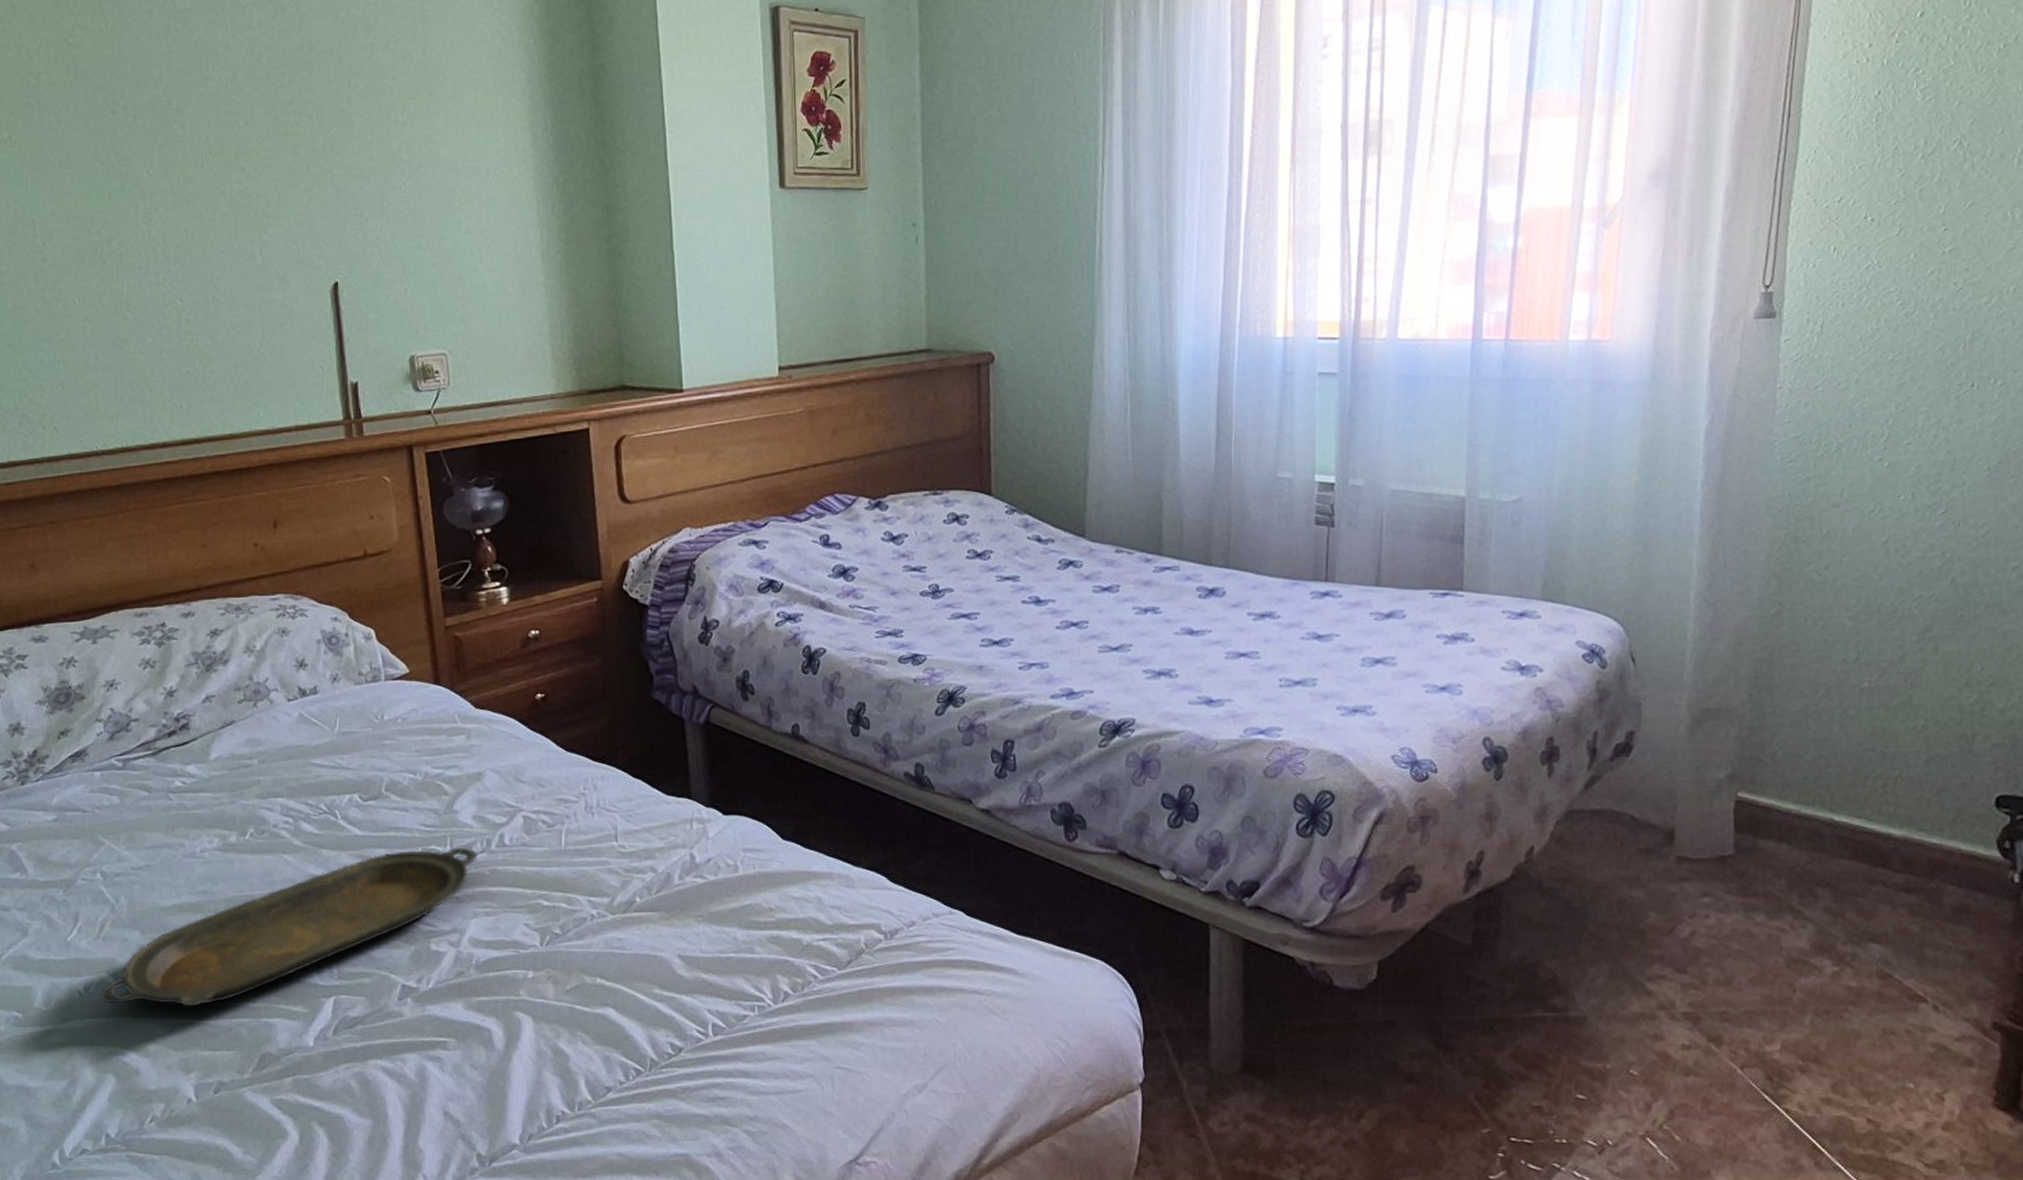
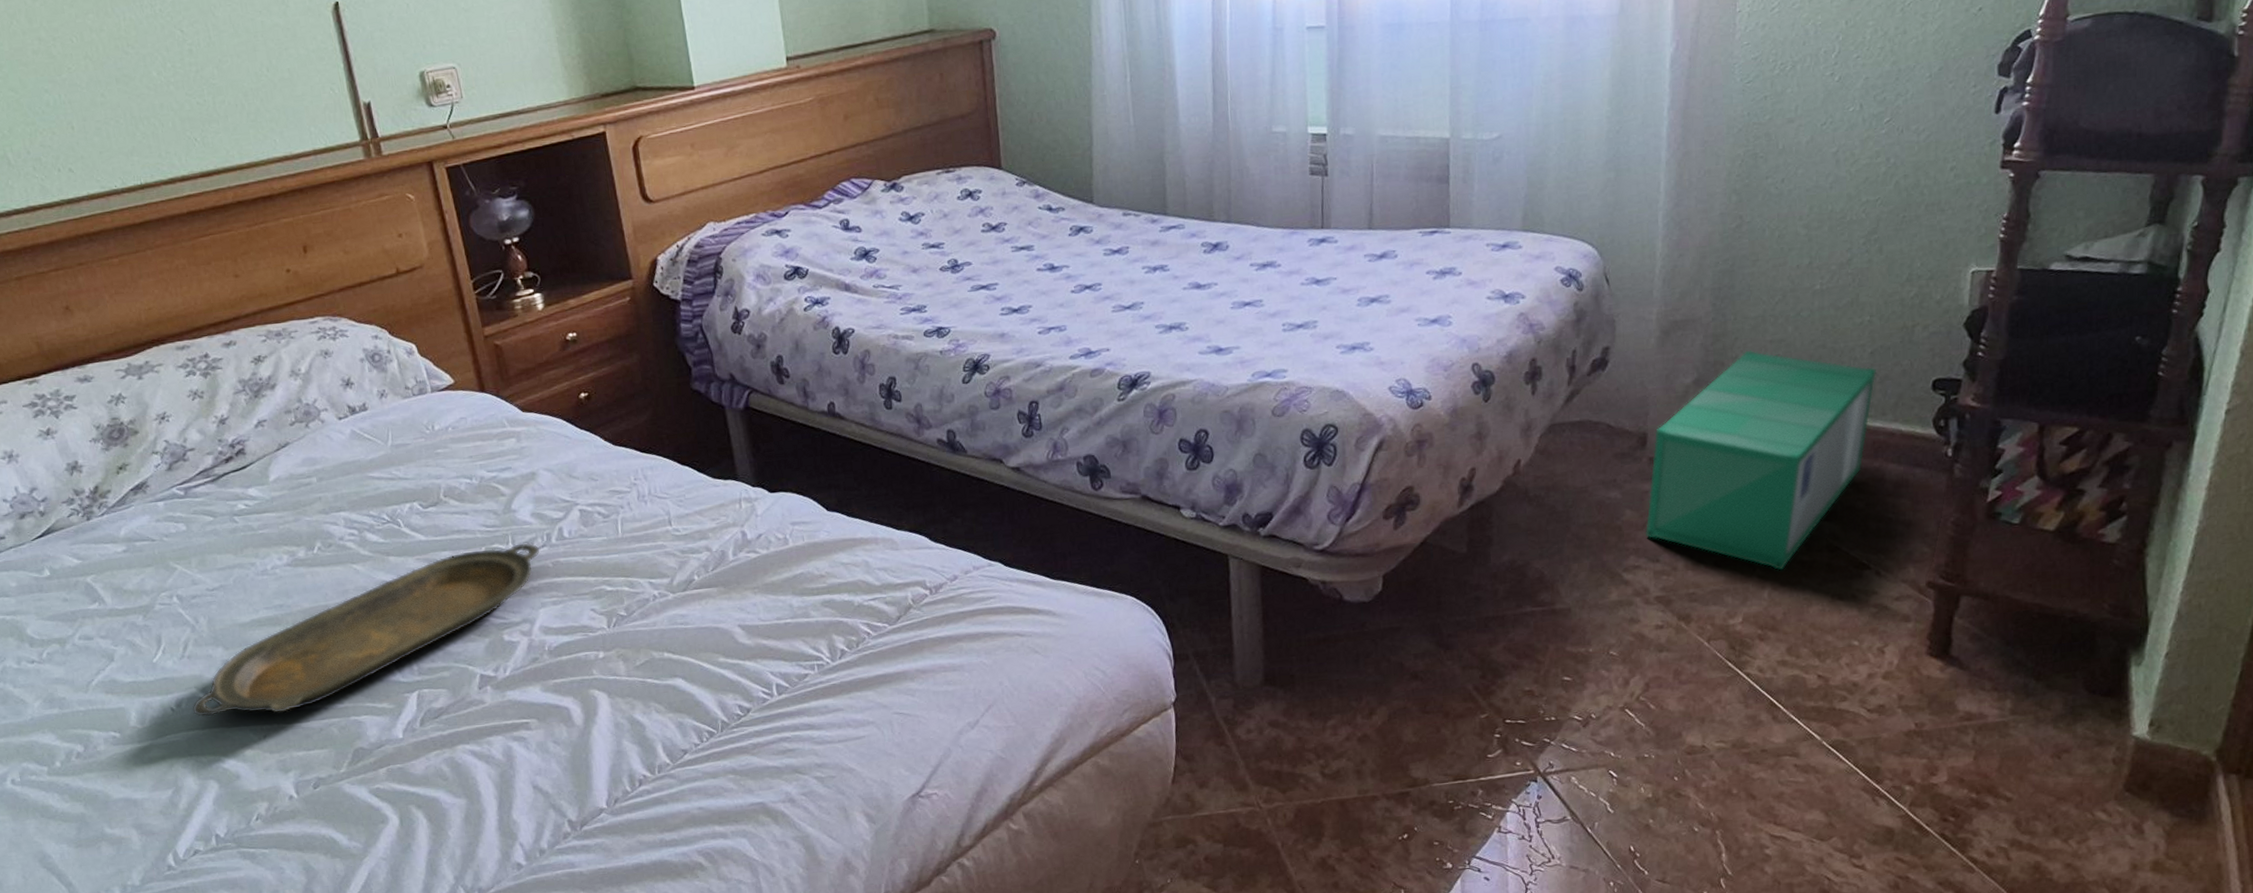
storage bin: none [1671,747,1933,995] -> present [1645,350,1877,571]

